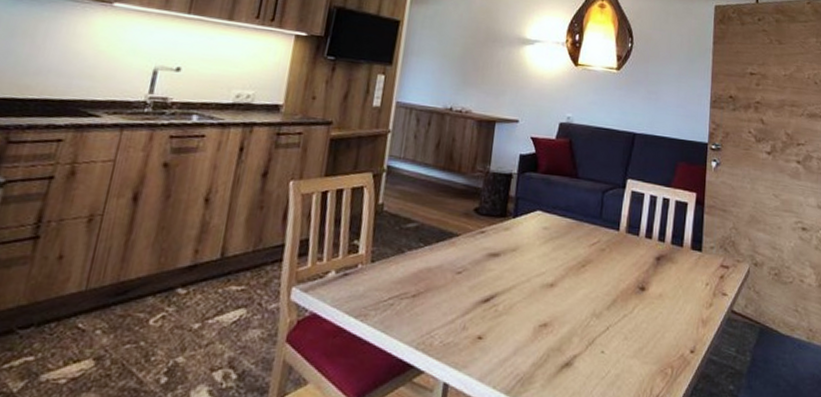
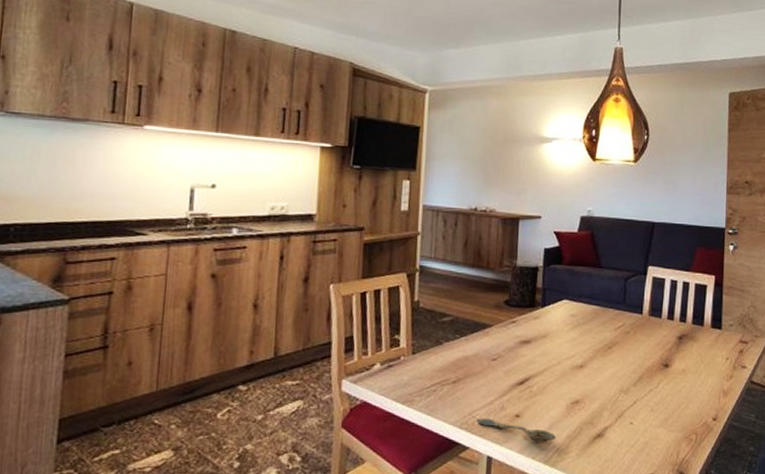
spoon: none [433,339,520,369] -> present [475,418,556,442]

